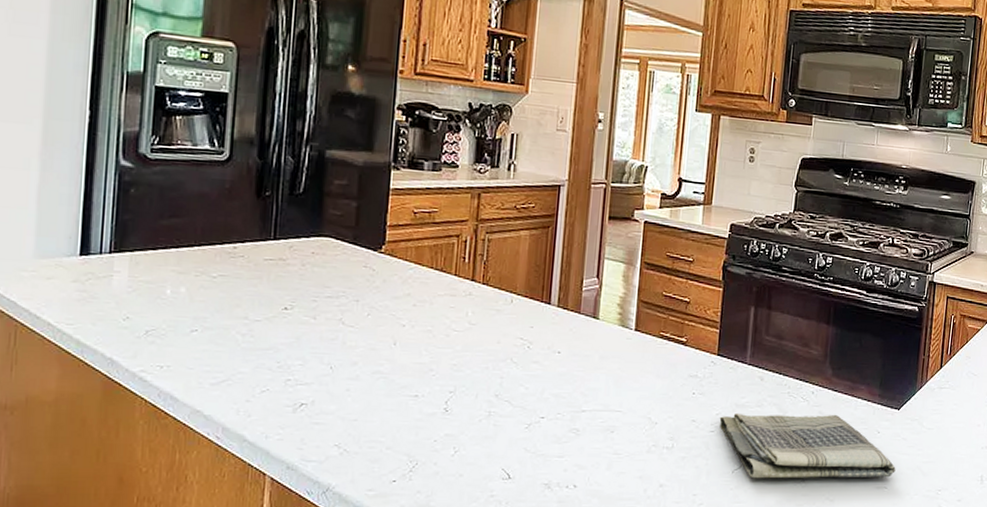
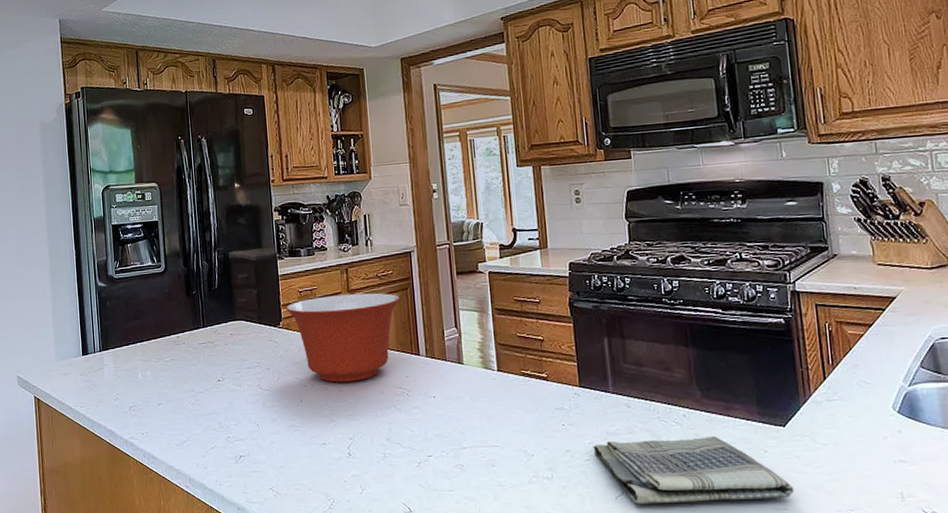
mixing bowl: none [393,222,538,327] -> present [286,293,400,383]

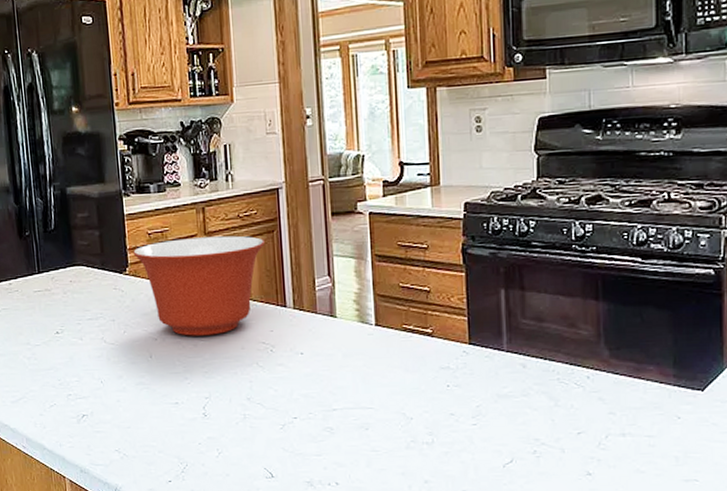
dish towel: present [593,435,794,504] -> none [481,399,707,473]

